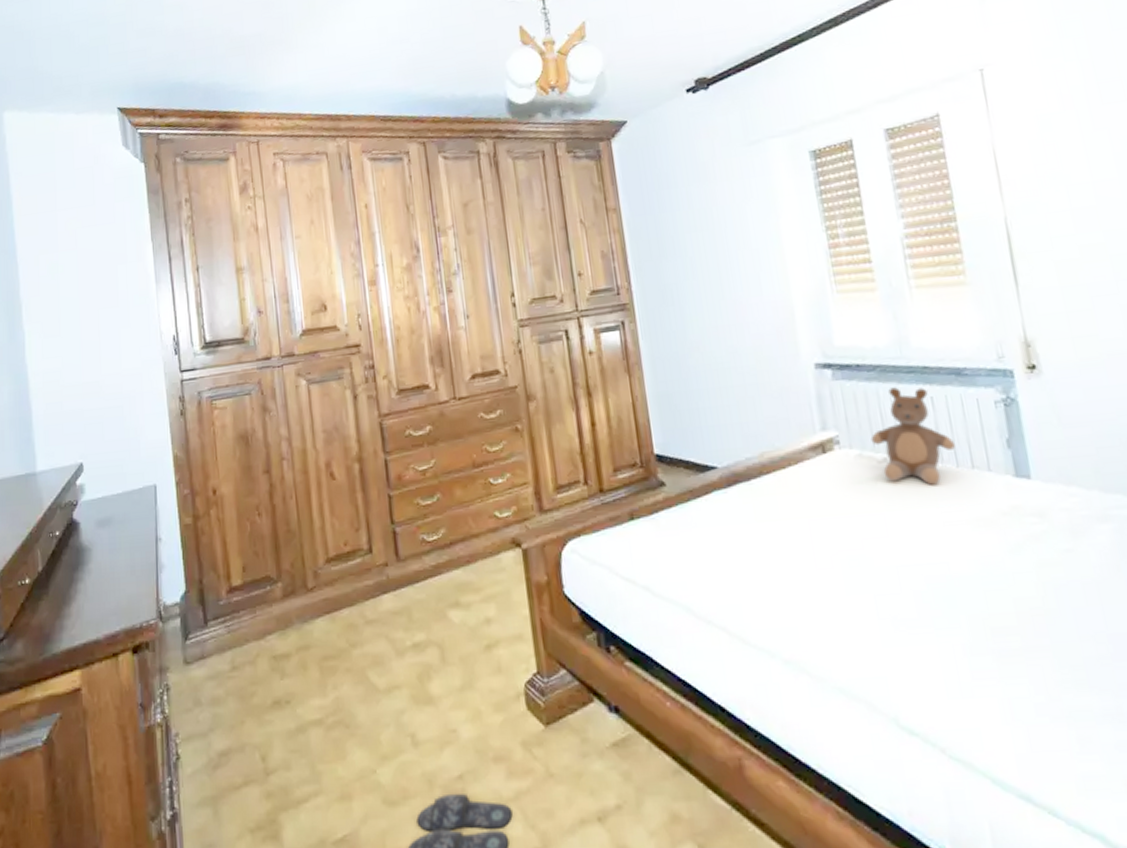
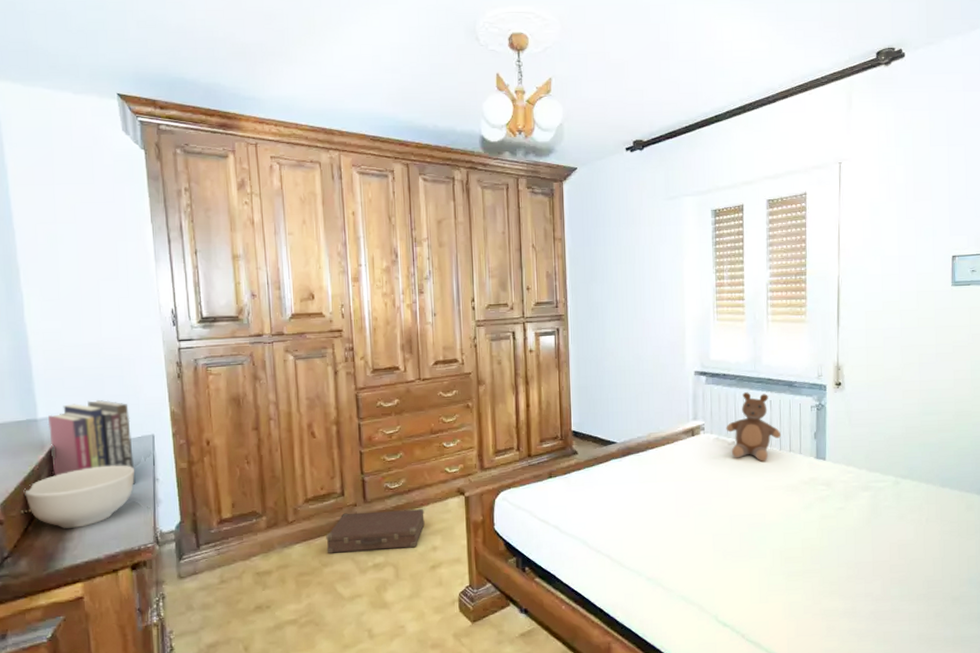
bowl: none [21,523,136,602] -> present [23,465,135,528]
books: none [46,446,137,546] -> present [48,400,136,484]
suitcase: none [353,566,474,630] -> present [326,508,425,554]

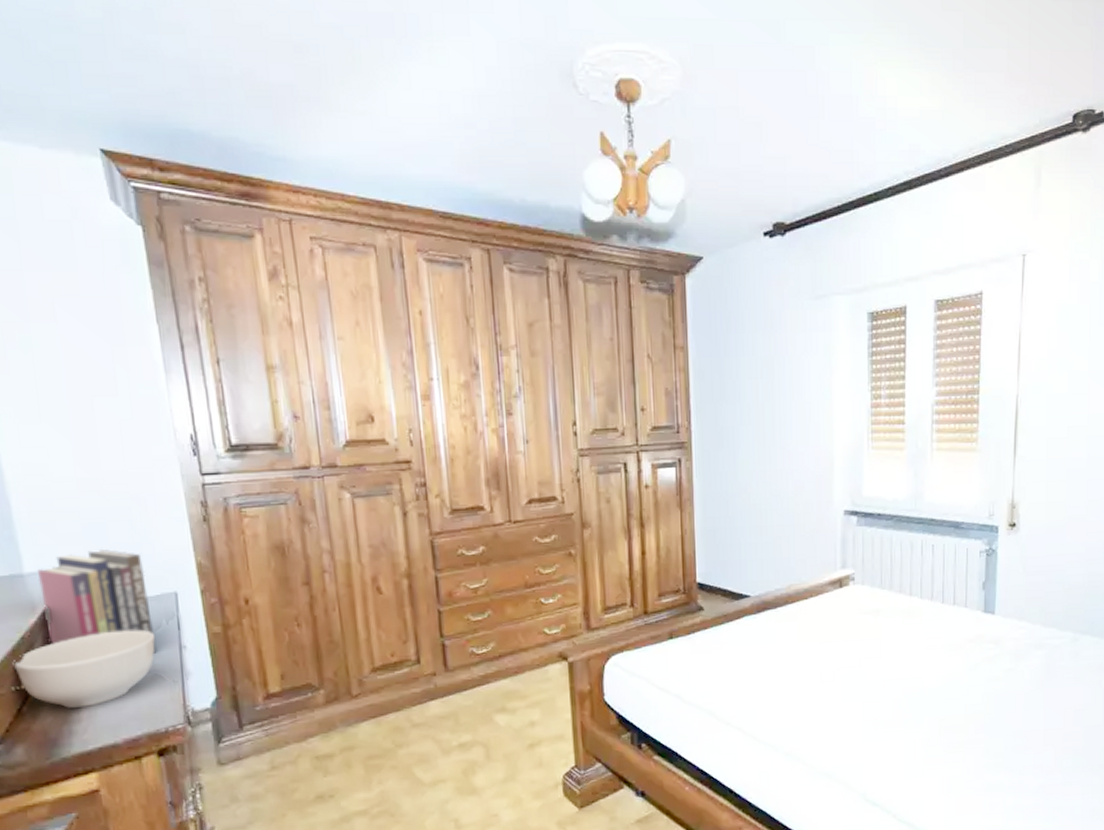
suitcase: present [326,508,425,554] -> none [399,676,520,732]
teddy bear: present [726,392,782,462] -> none [880,535,945,617]

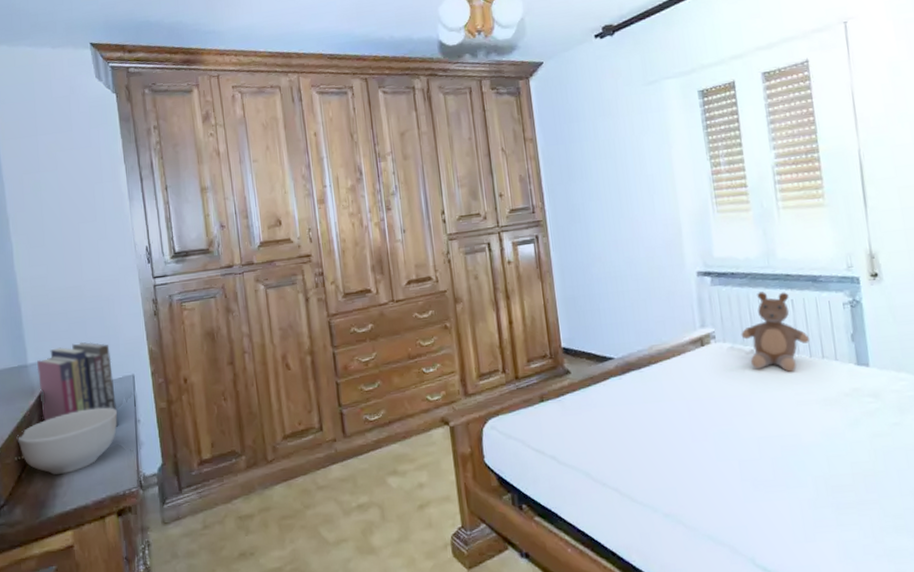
teddy bear: none [880,535,945,617] -> present [741,291,810,372]

